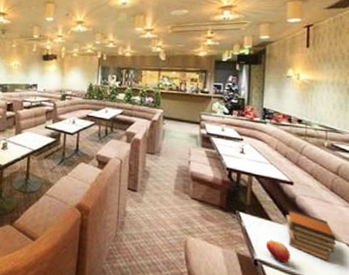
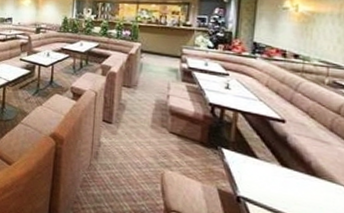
apple: present [265,238,290,263] -> none [250,176,278,202]
book stack: present [286,209,337,261] -> none [274,147,334,203]

